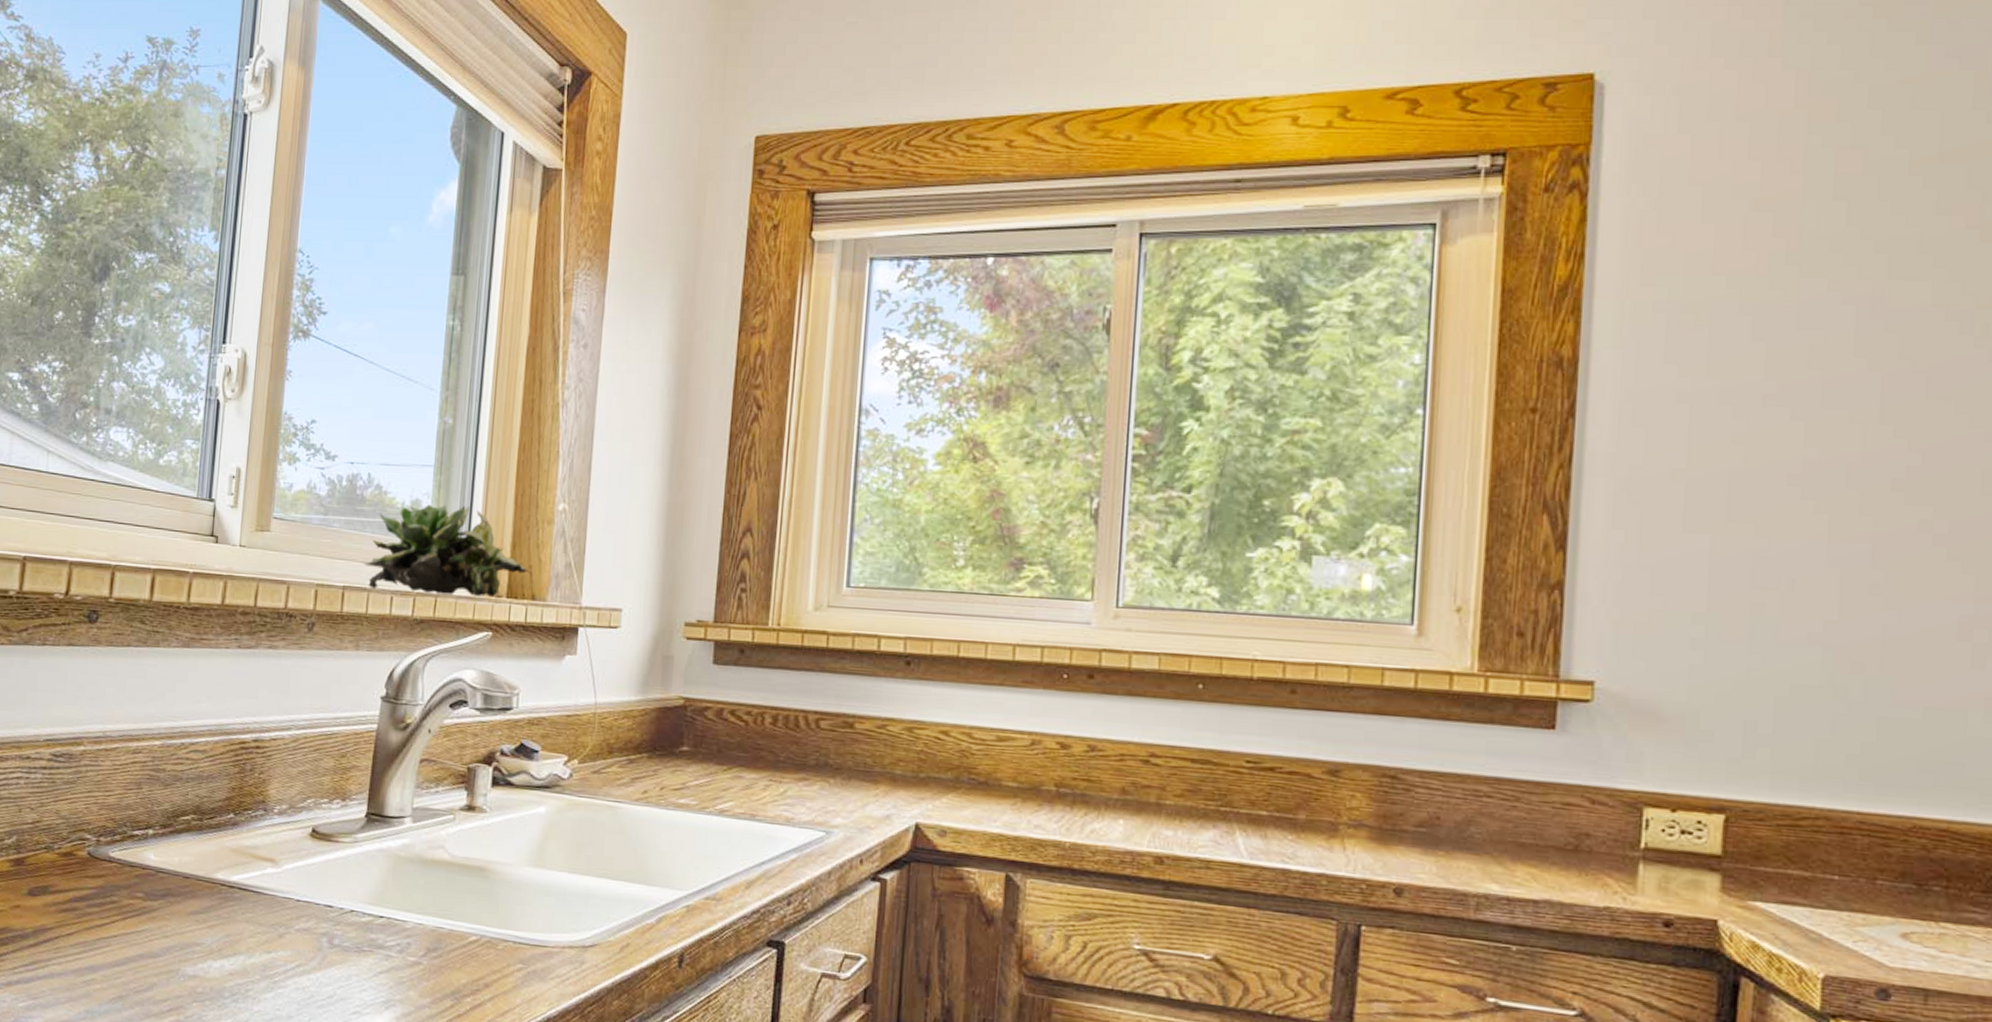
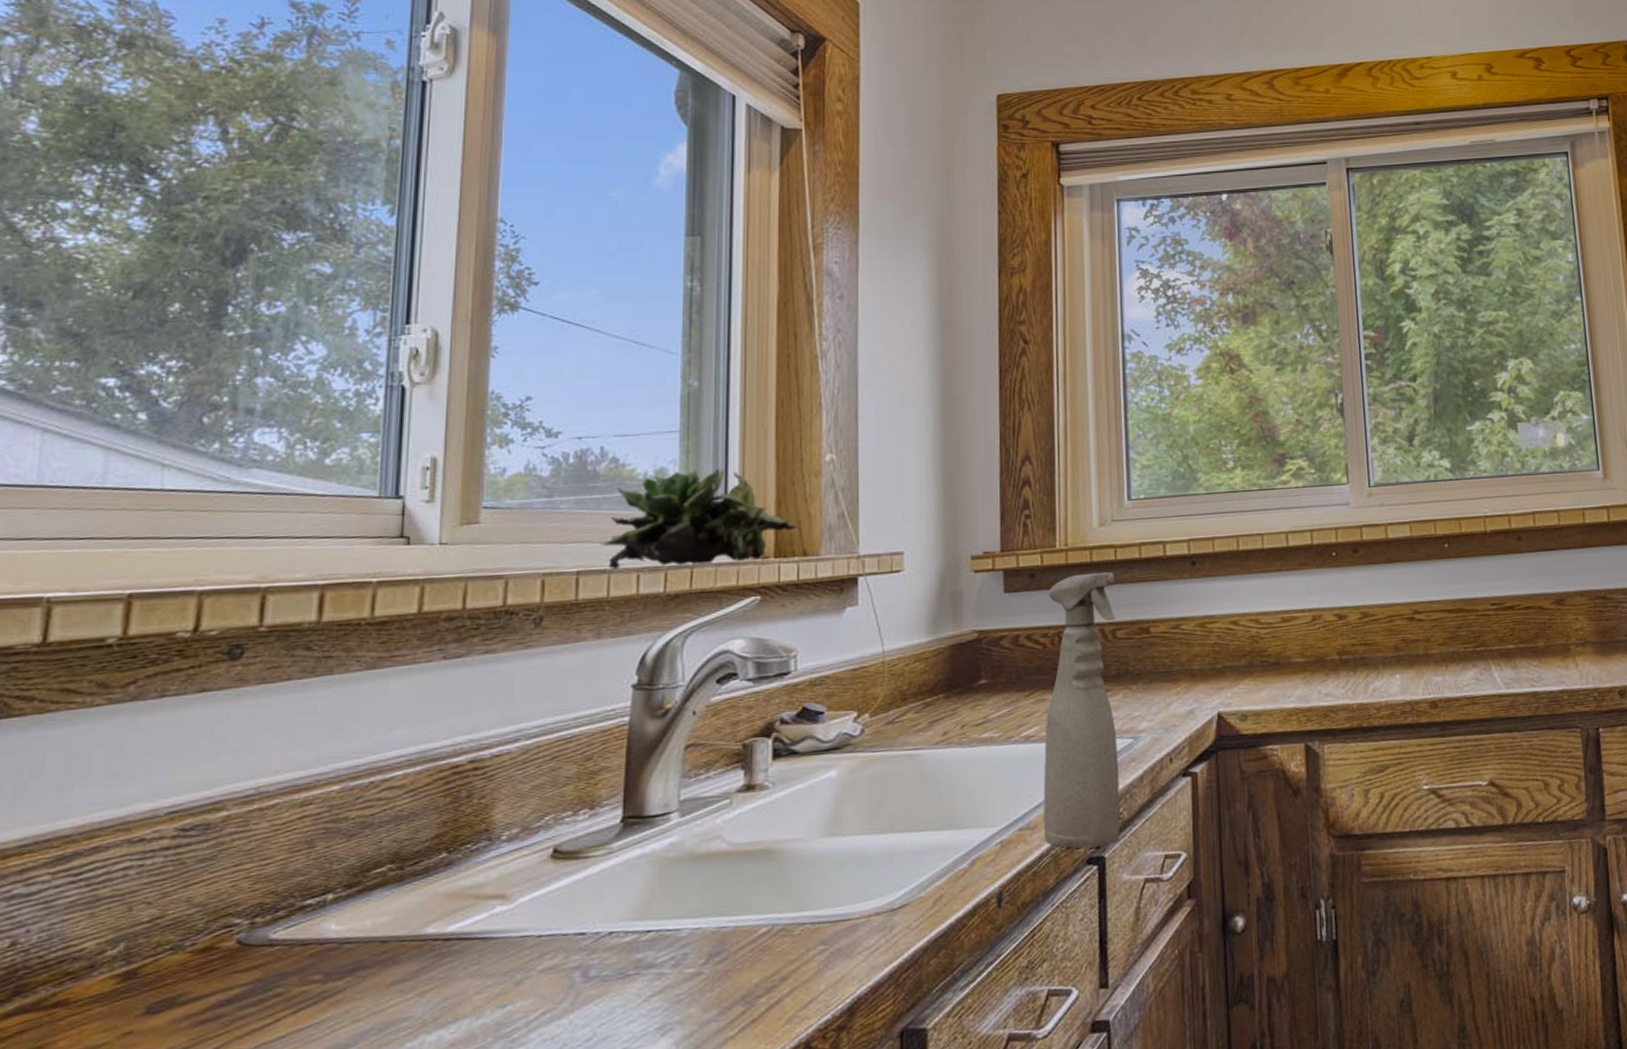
spray bottle: none [727,657,824,932] -> present [1043,571,1121,849]

